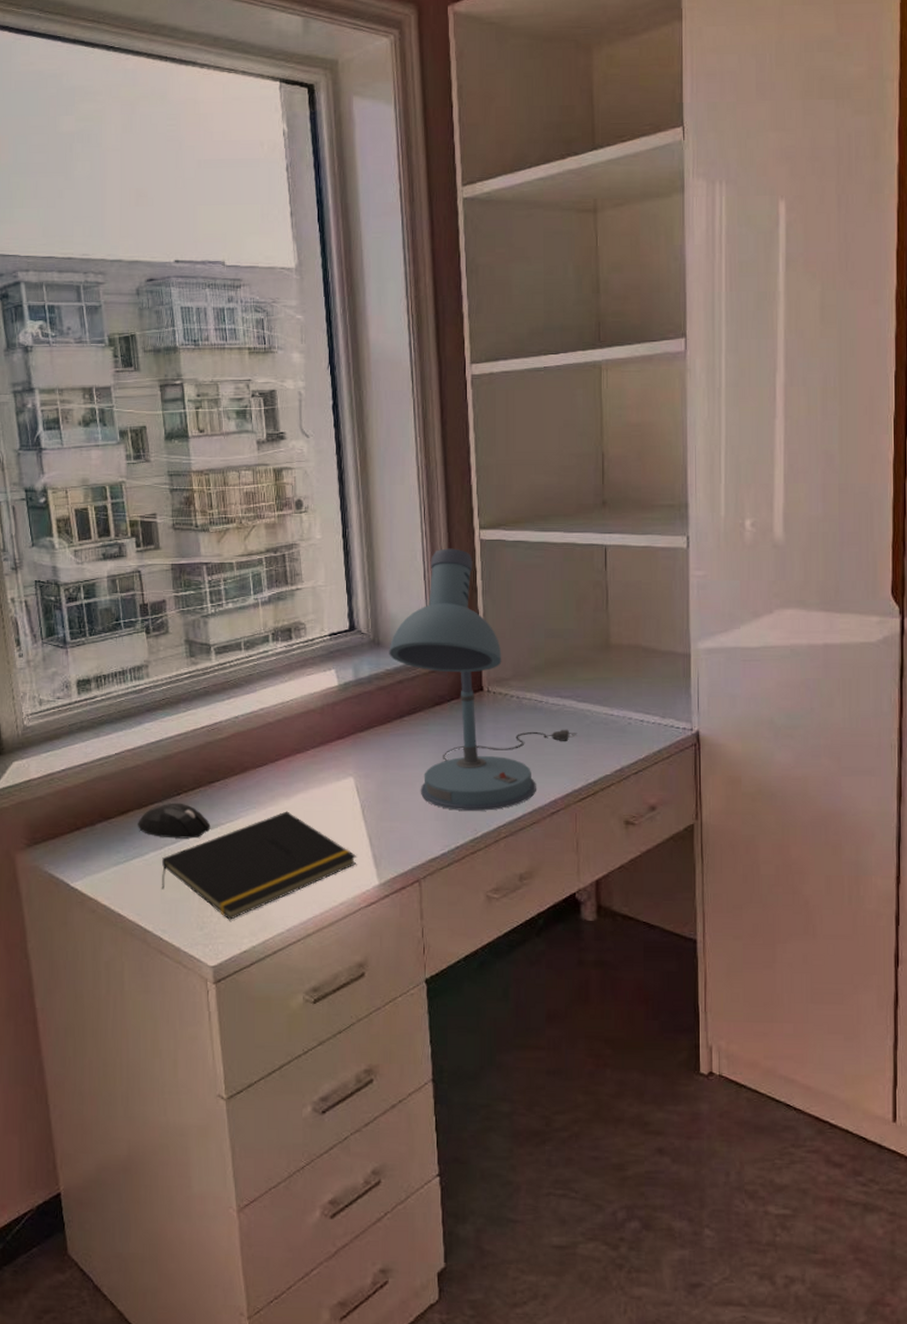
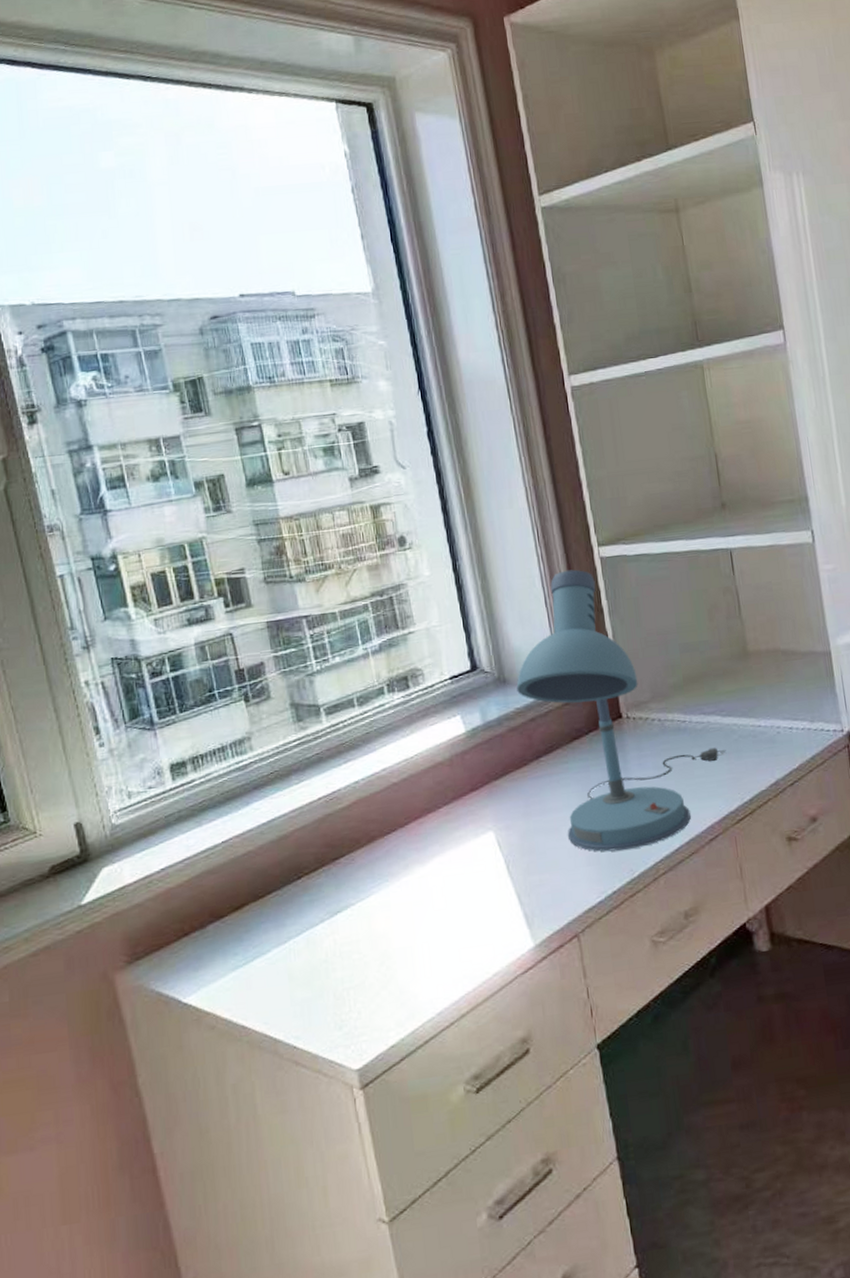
mouse: present [137,803,211,839] -> none [254,887,340,930]
notepad: present [161,811,357,920] -> none [287,879,507,1013]

